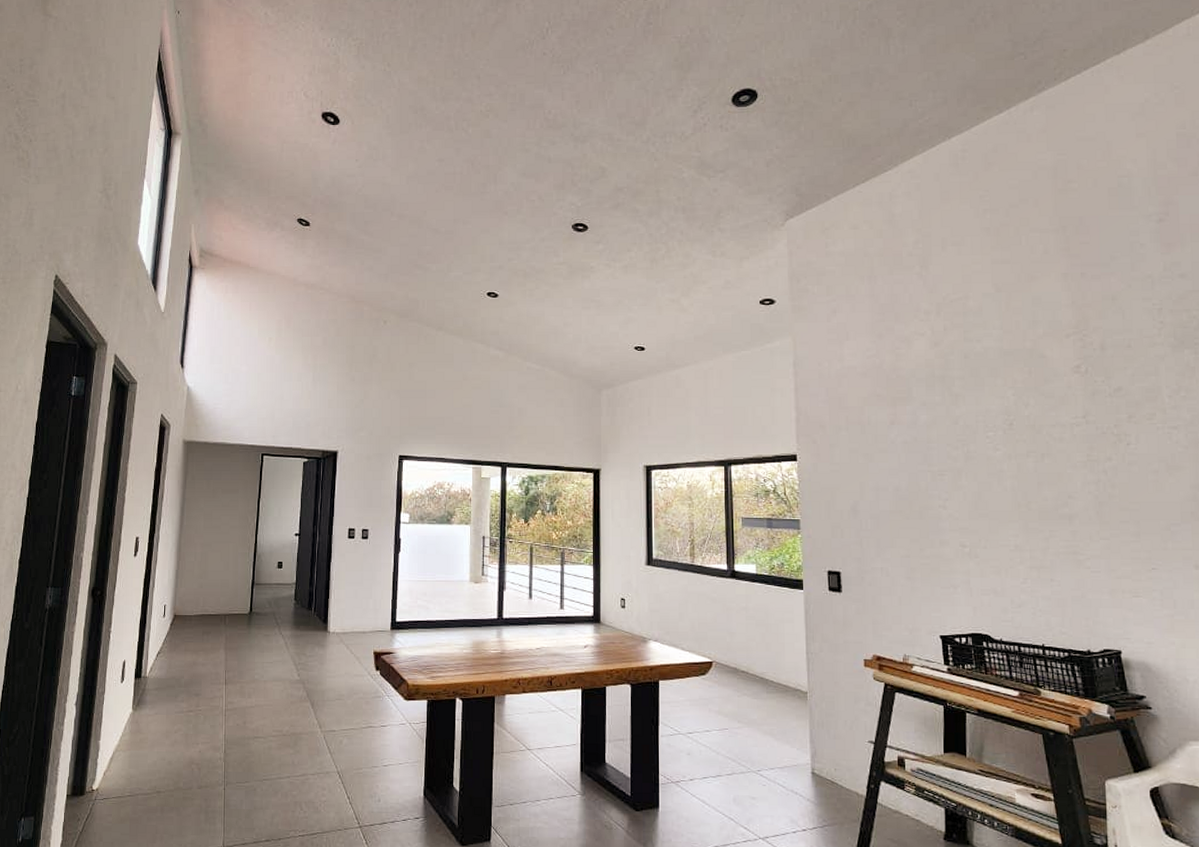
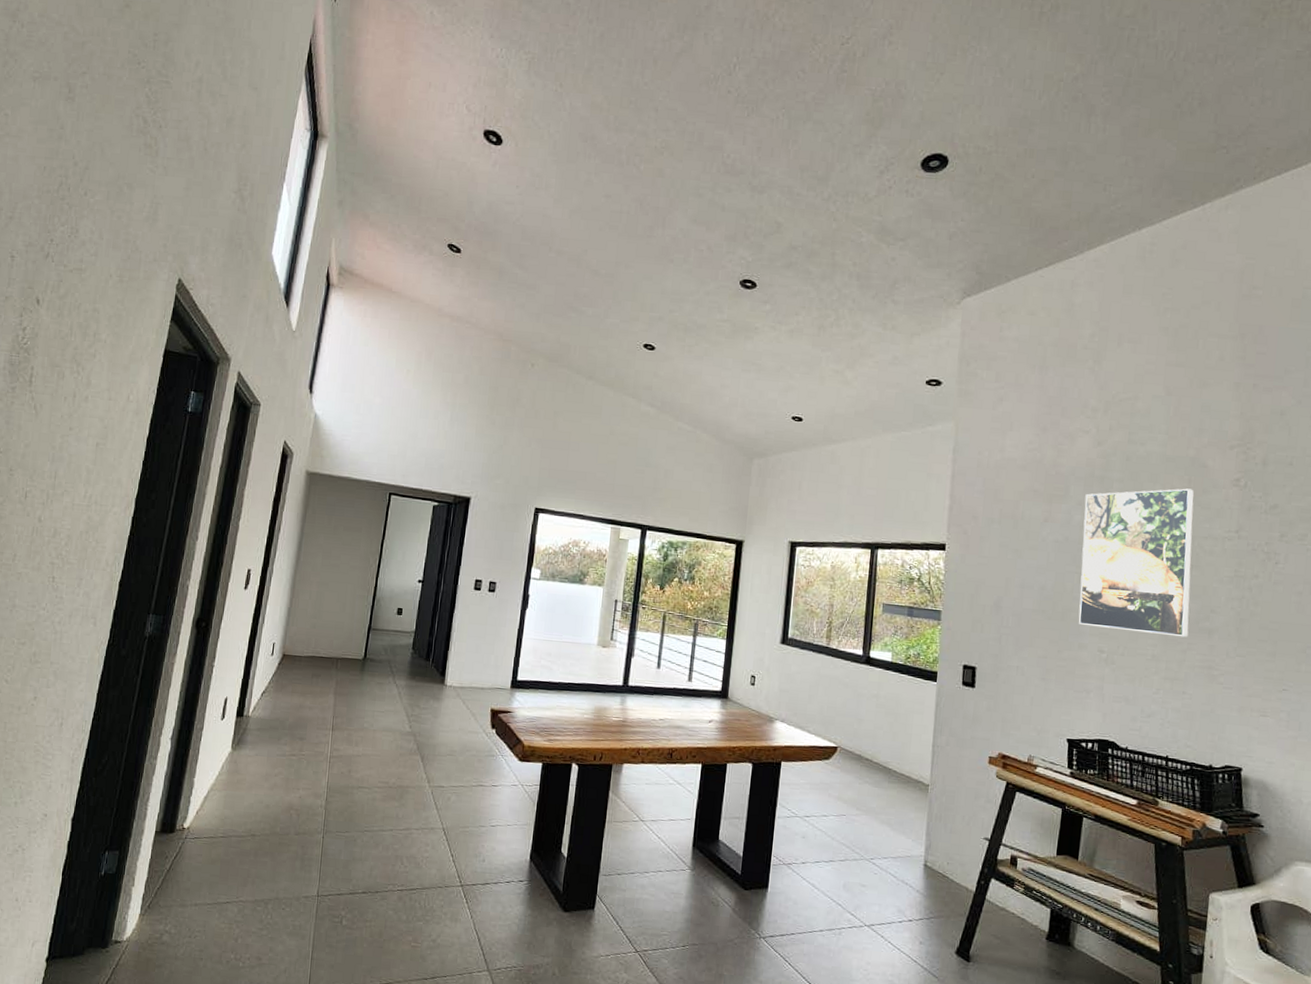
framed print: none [928,379,1049,525] -> present [1078,488,1195,638]

